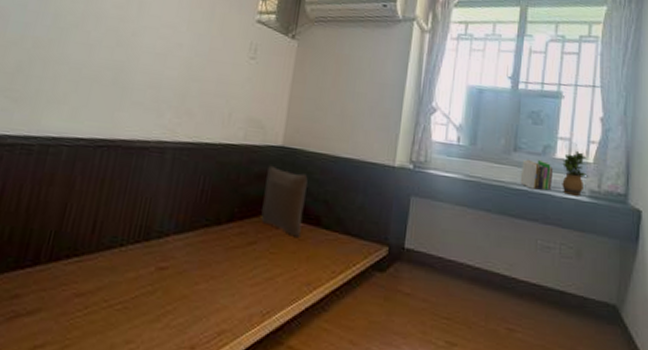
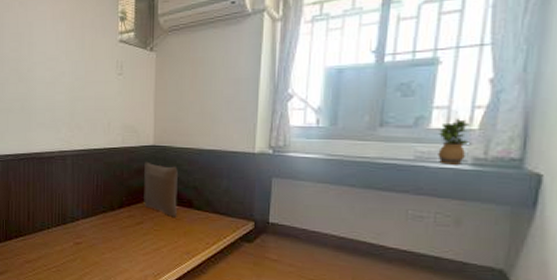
books: present [521,159,554,191] -> none [389,131,428,162]

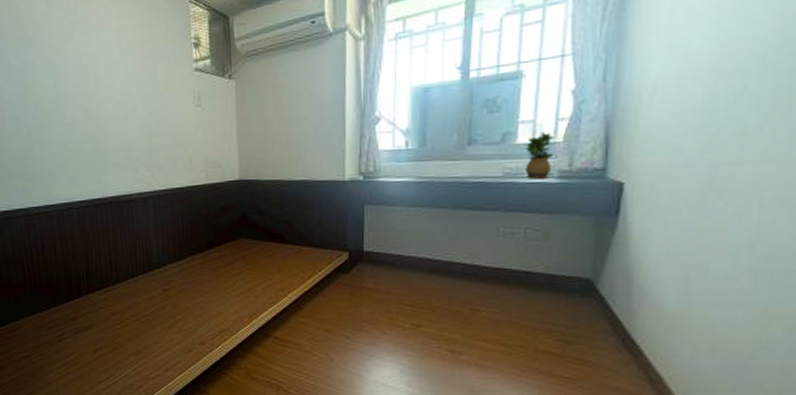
pillow: present [144,161,178,217] -> none [231,197,269,254]

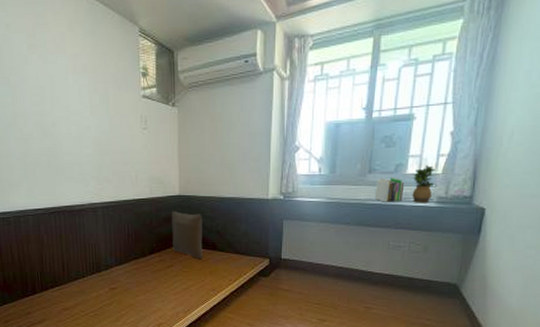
pillow: none [231,197,269,254] -> present [172,210,203,259]
books: none [478,148,515,180] -> present [375,177,405,202]

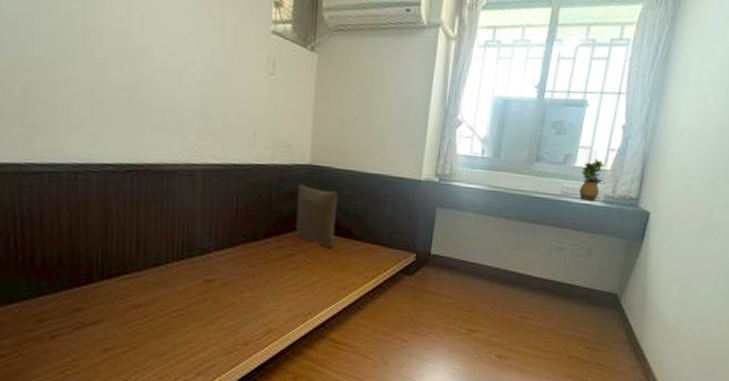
books: present [375,177,405,202] -> none [541,168,573,198]

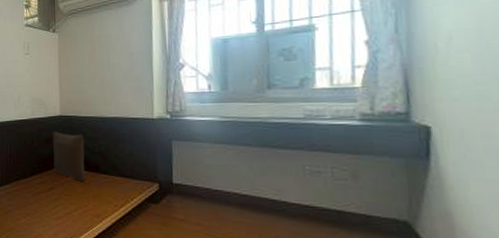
potted plant: present [579,158,605,201] -> none [324,77,354,121]

